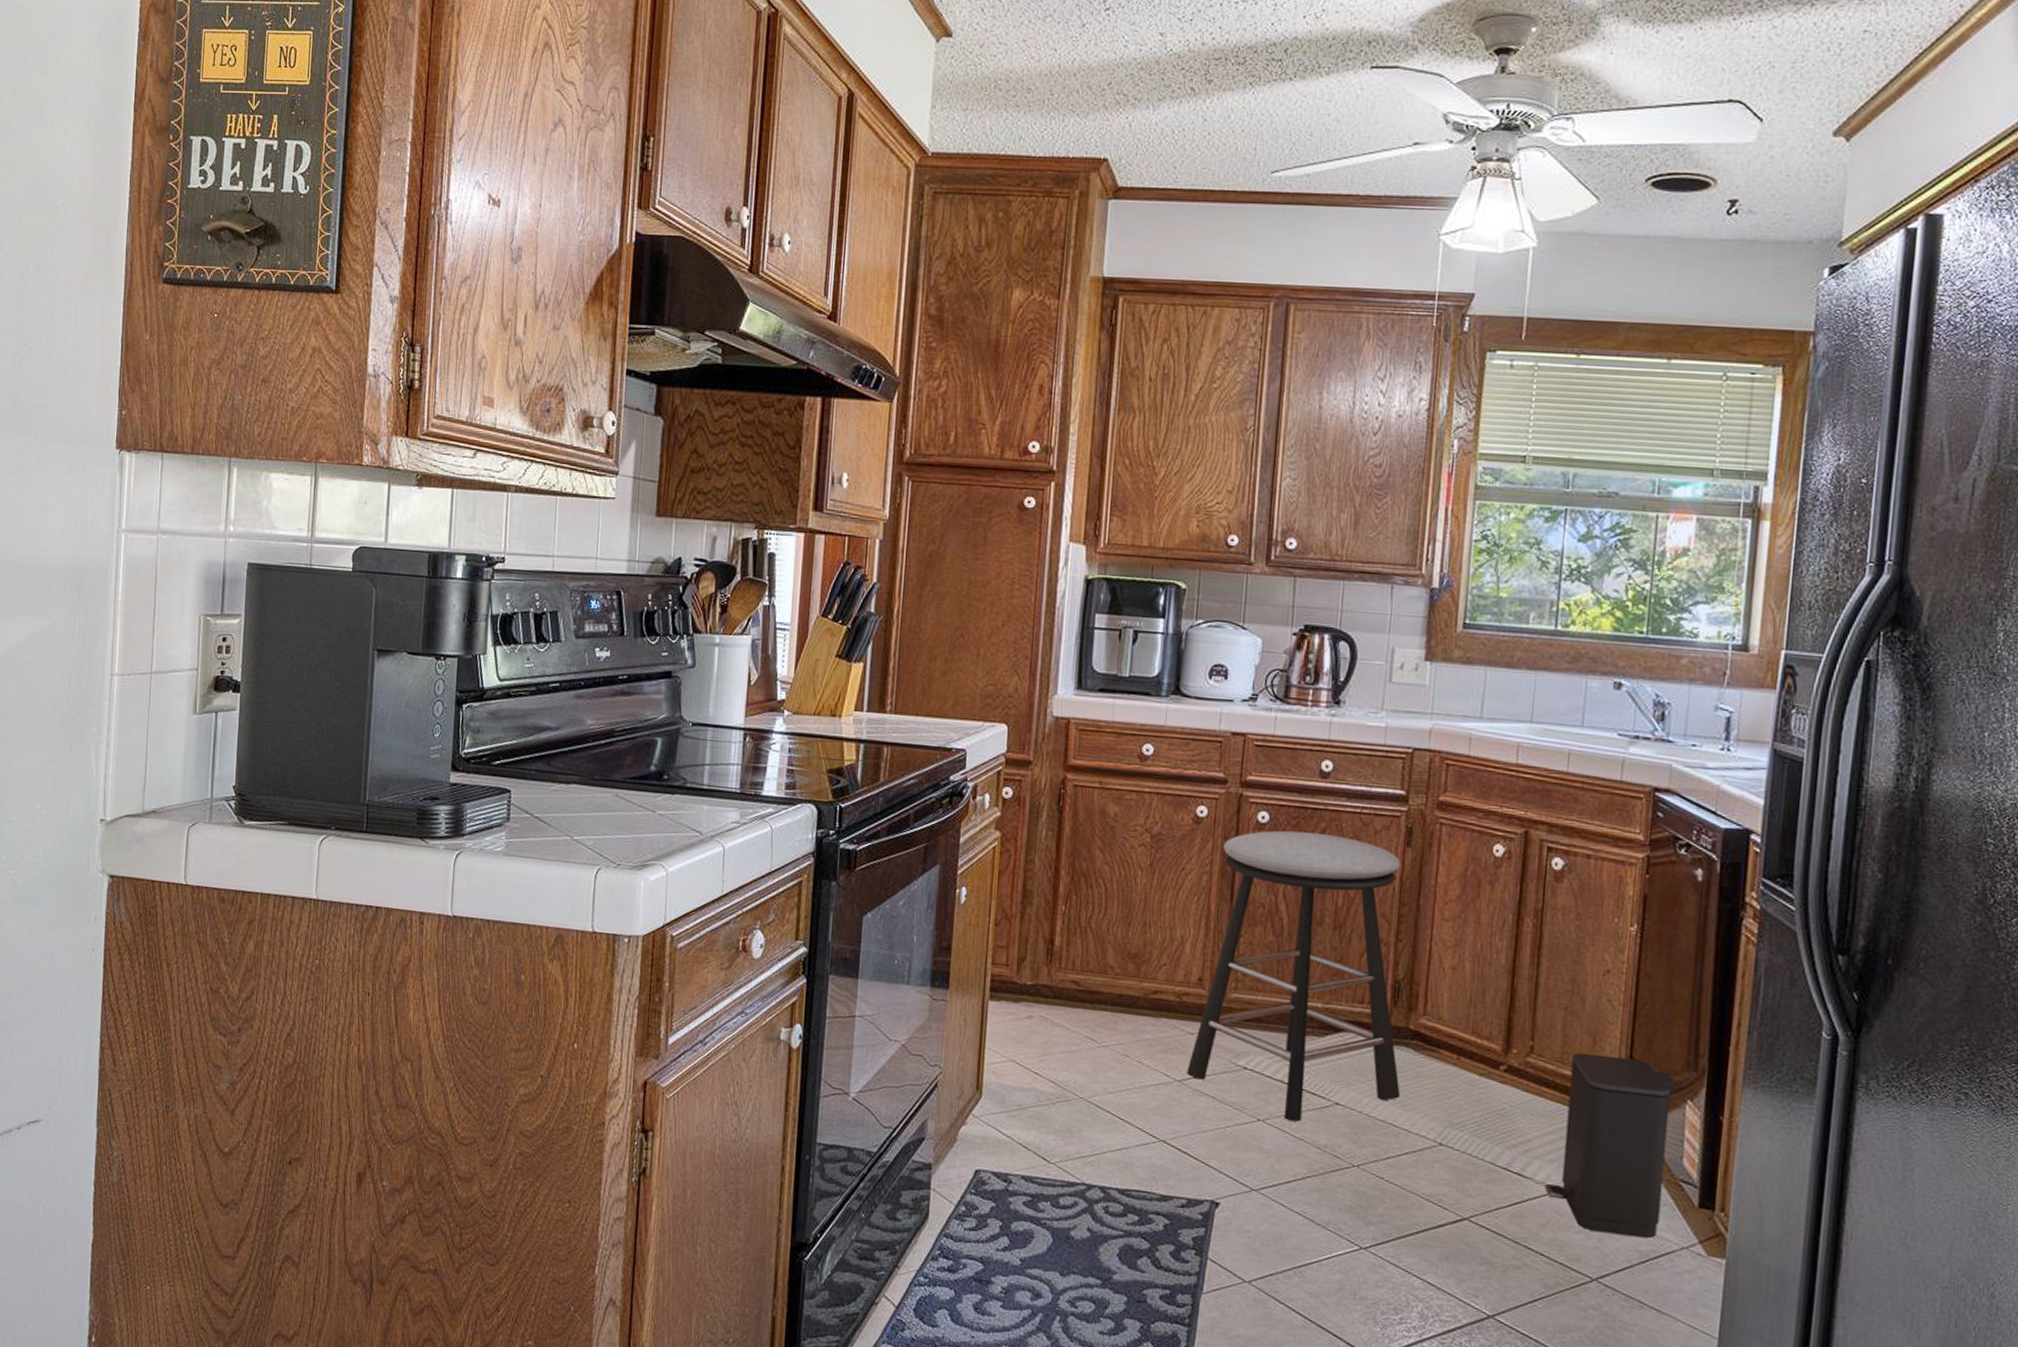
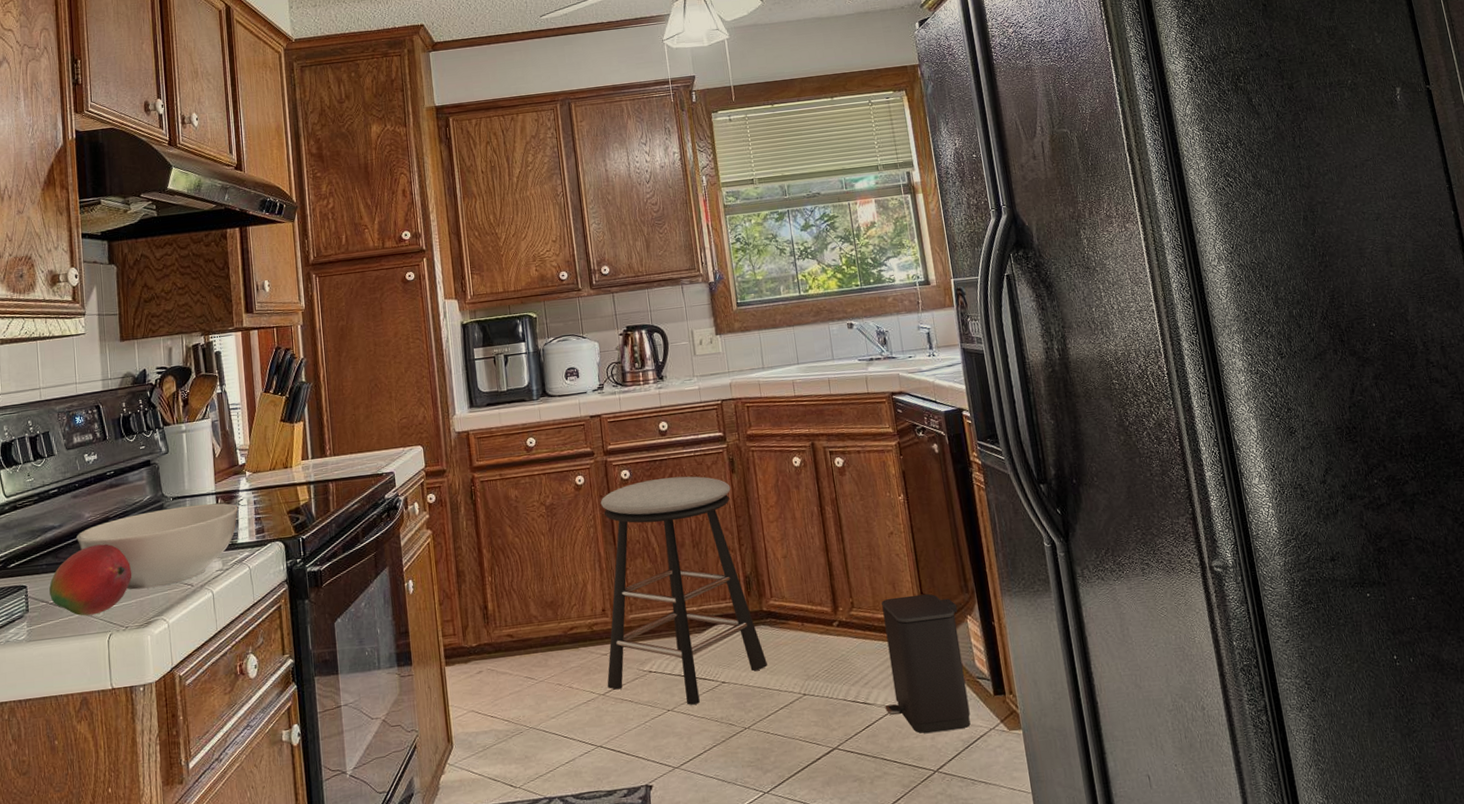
fruit: none [535,759,633,842] -> present [49,544,132,616]
bowl: none [574,733,769,827] -> present [76,503,239,590]

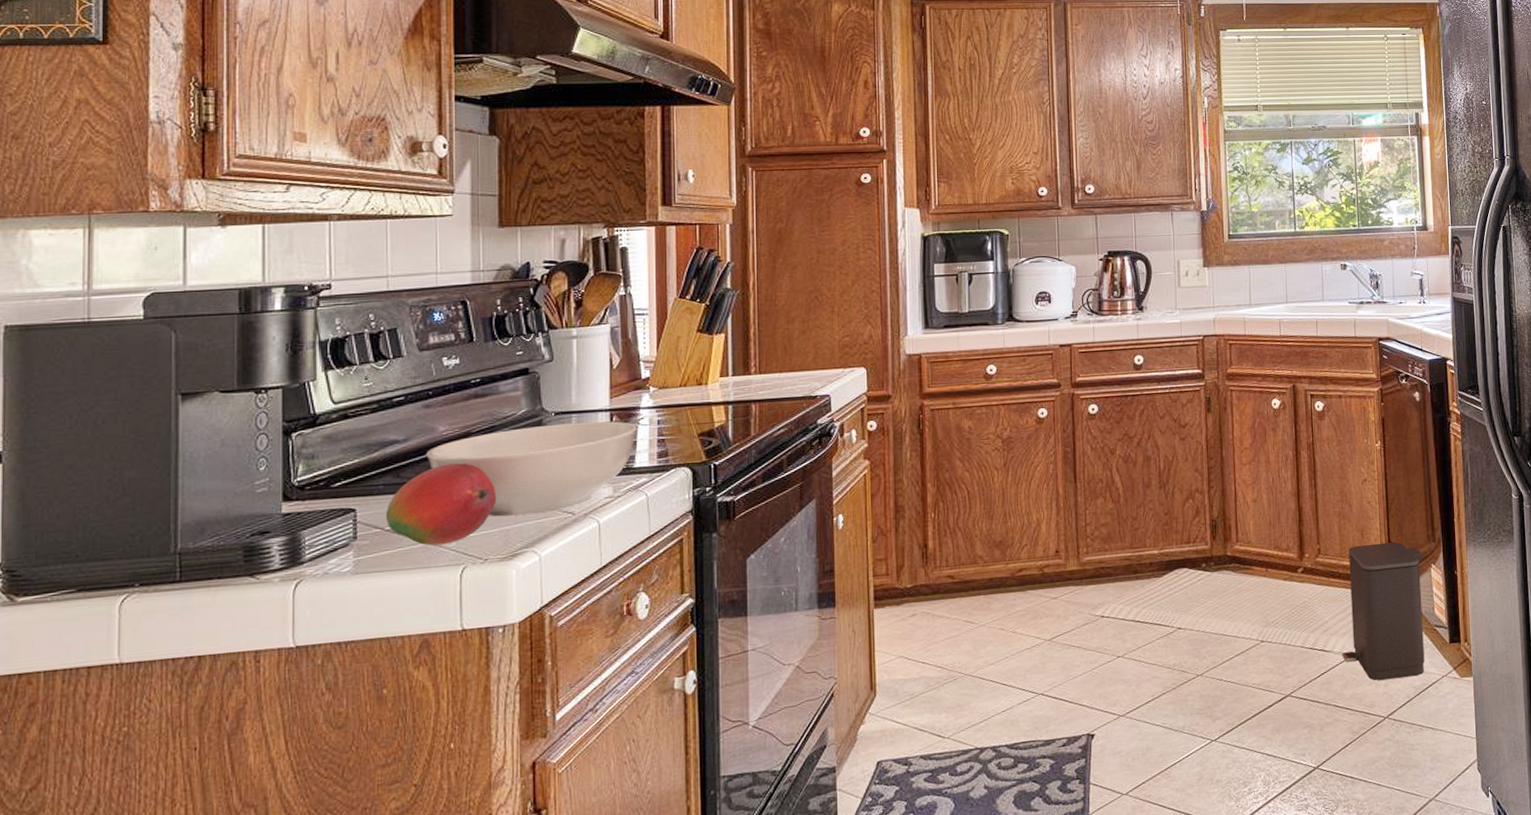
stool: present [600,476,768,705] -> none [1054,413,1227,652]

